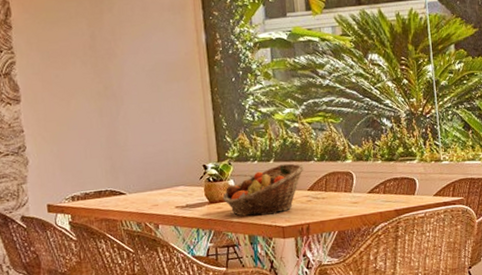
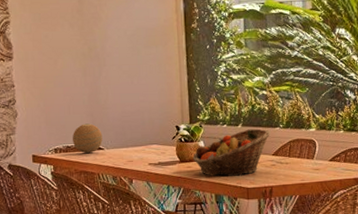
decorative orb: none [91,167,124,200] -> present [73,123,103,154]

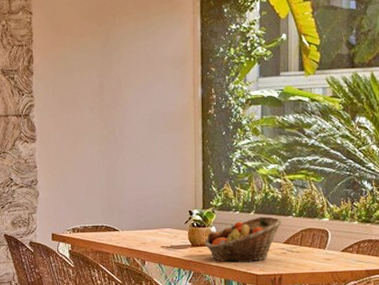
decorative orb: present [73,123,103,154] -> none [90,205,118,235]

